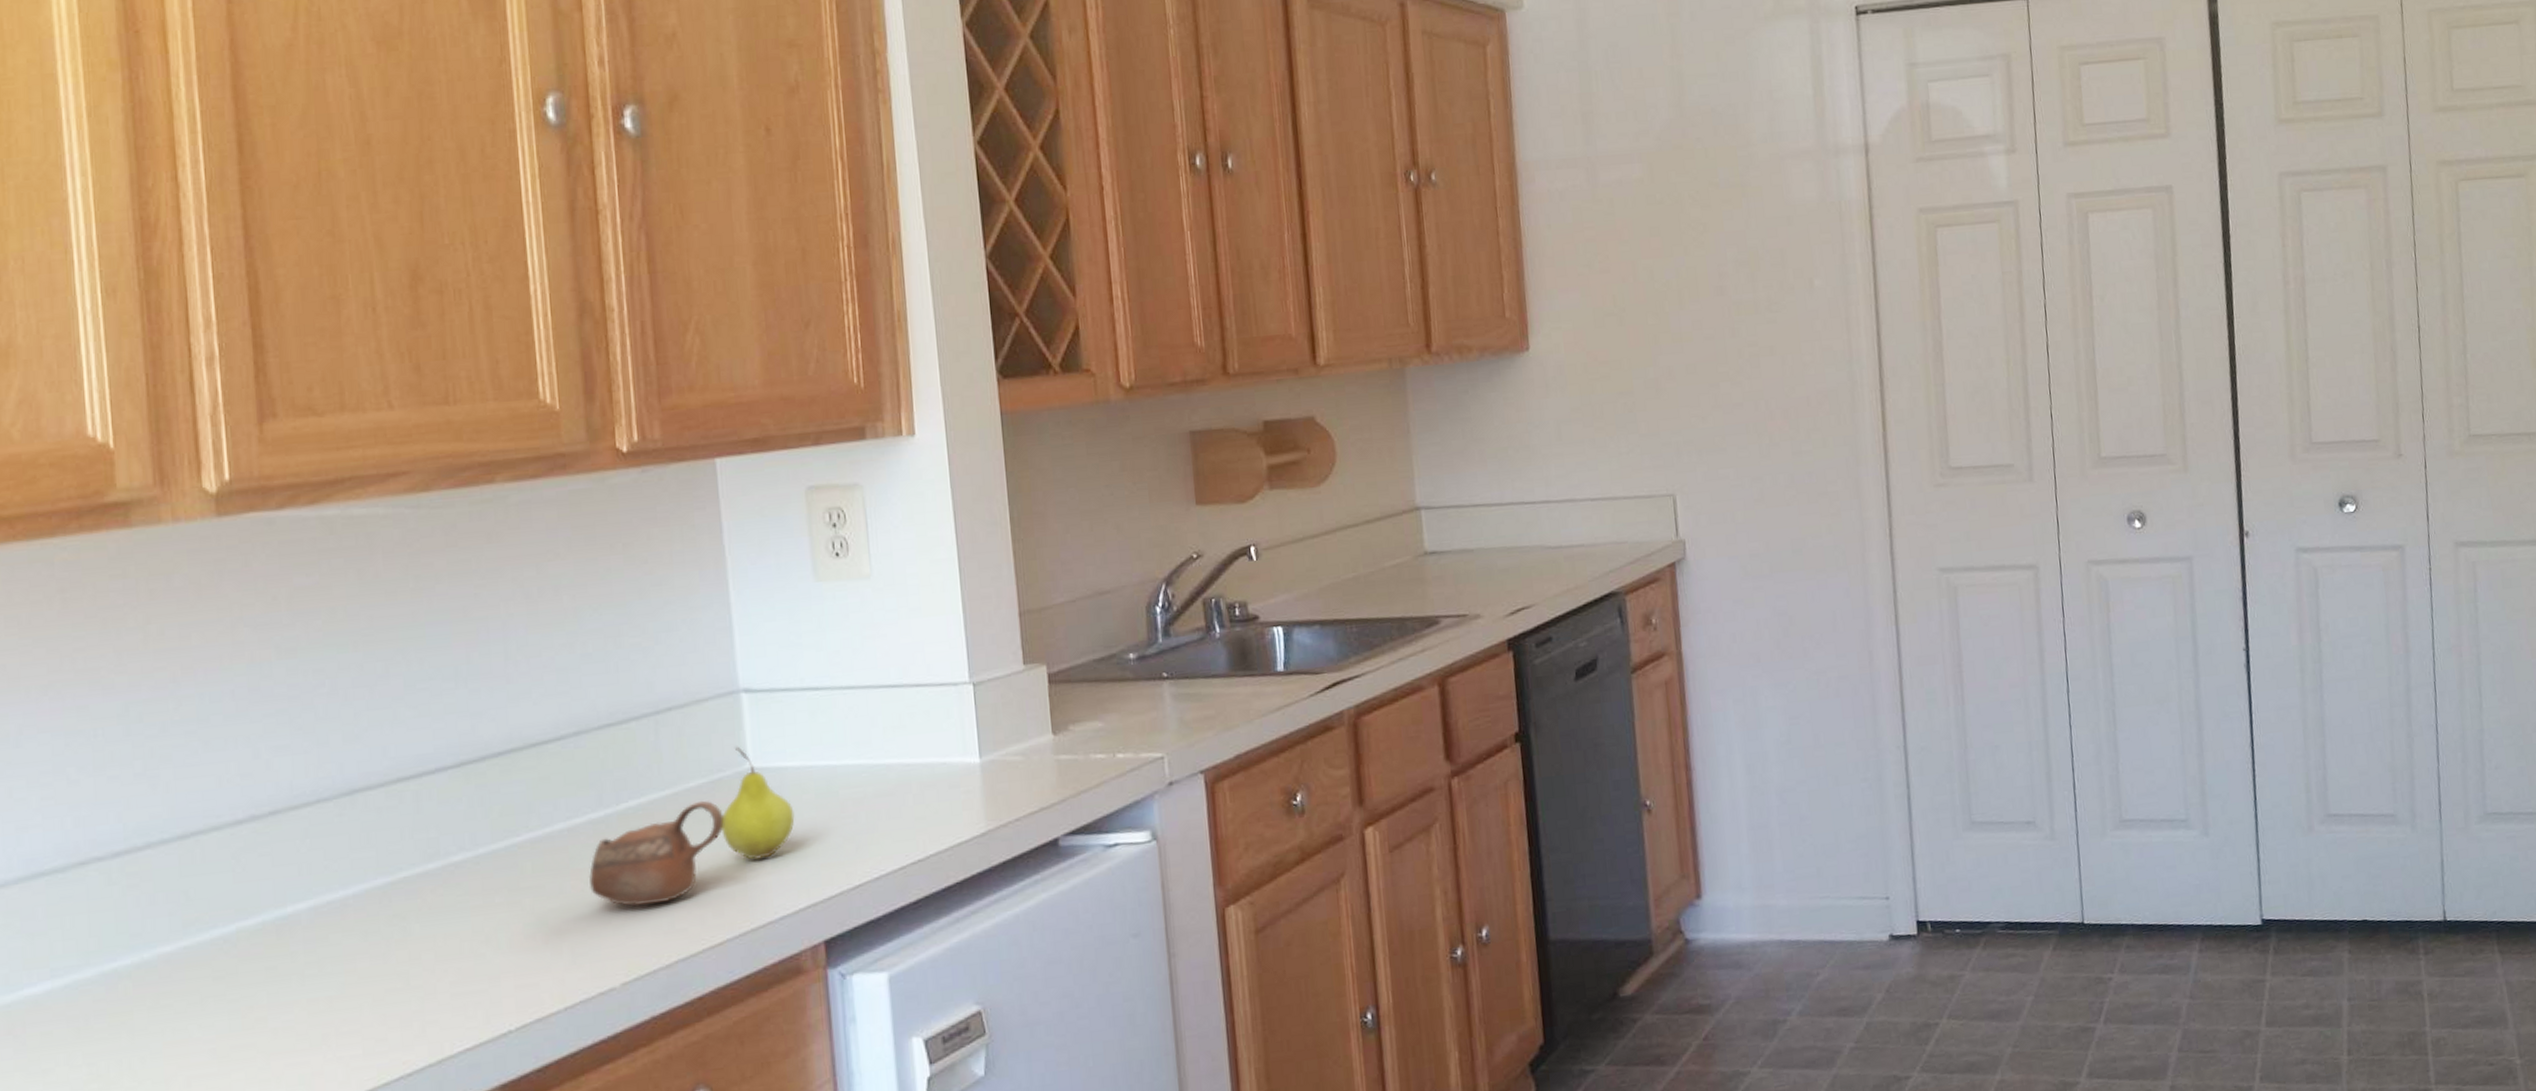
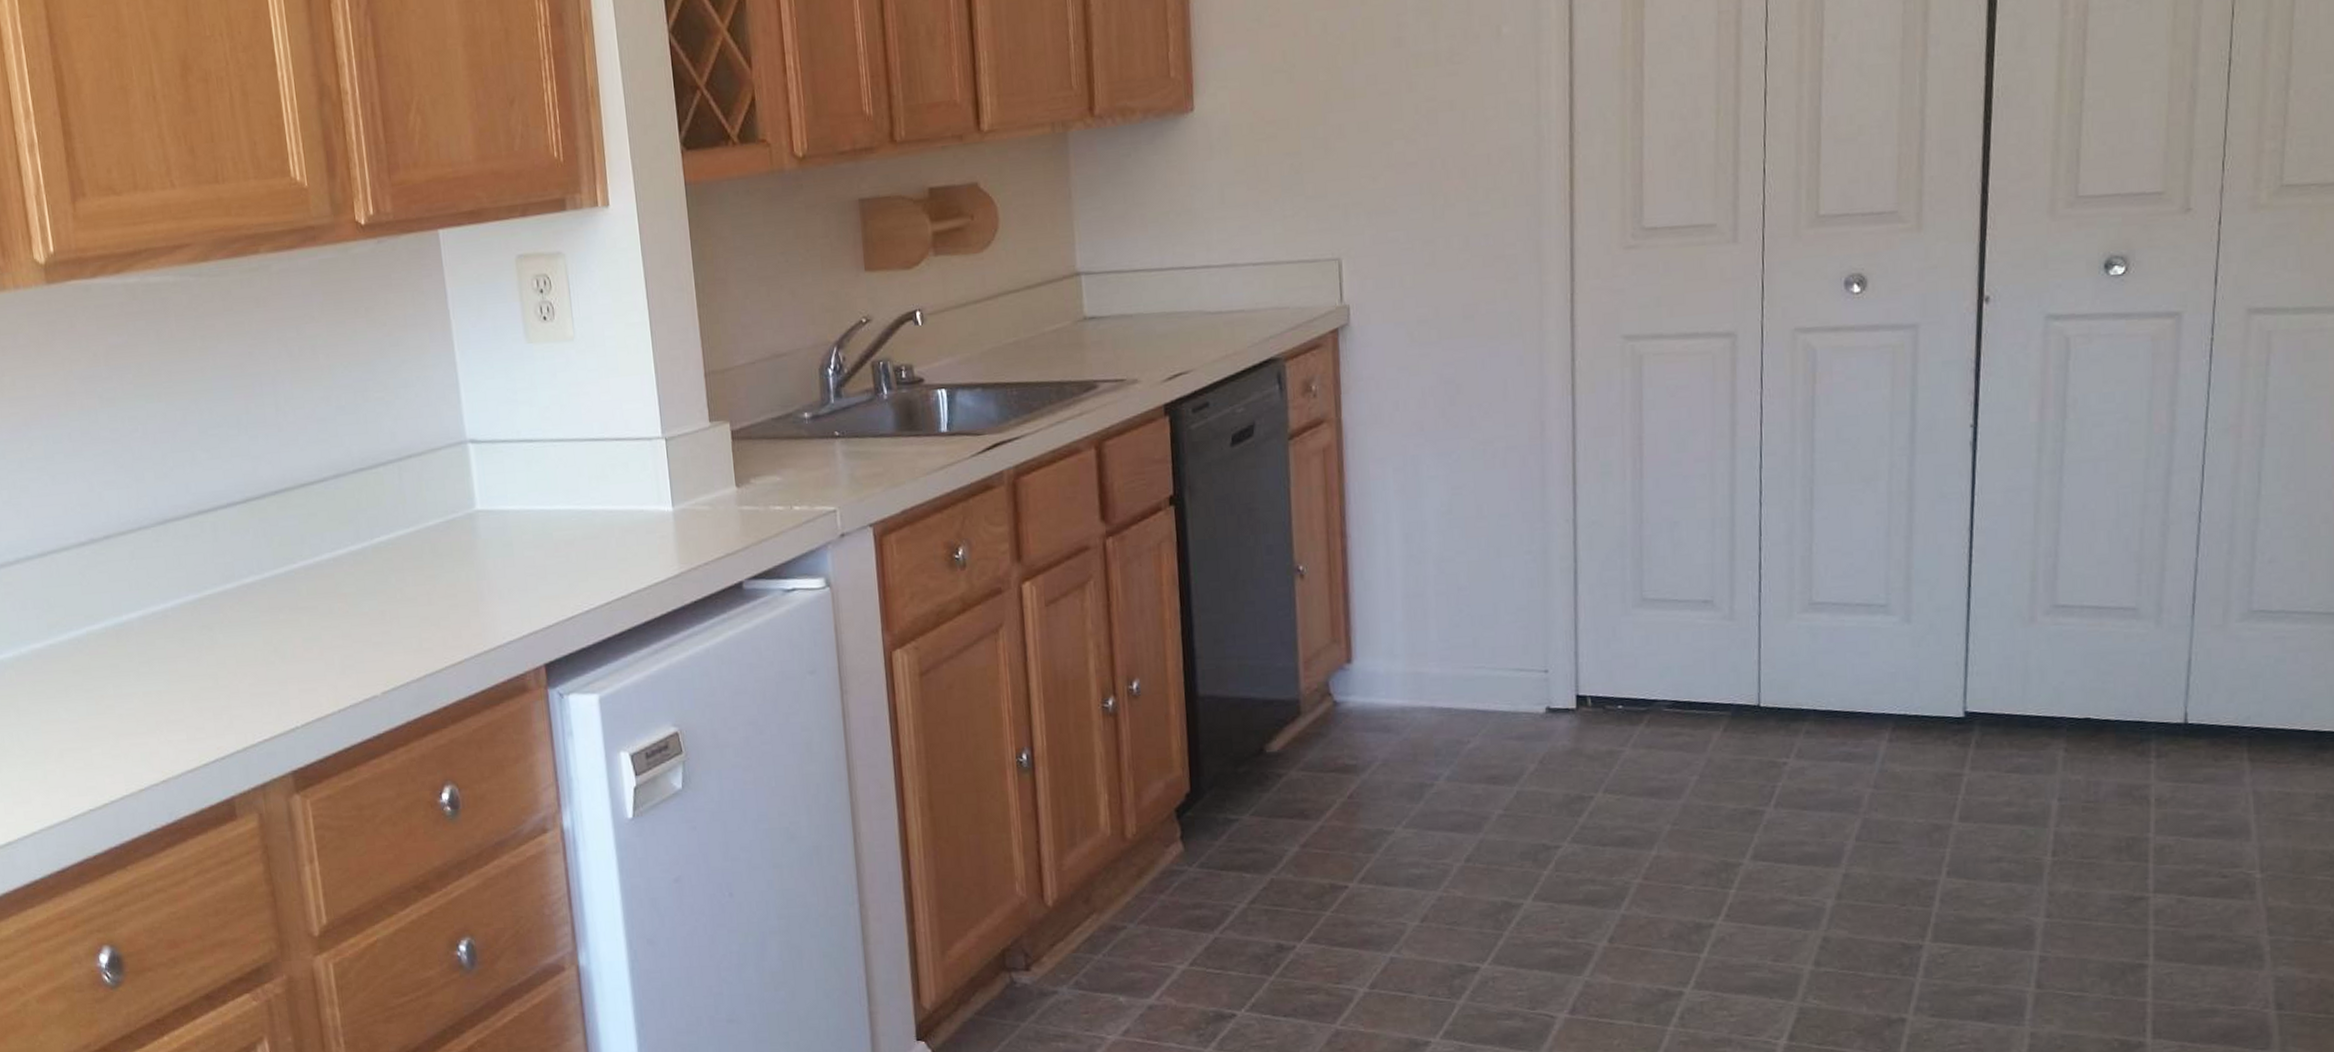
cup: present [589,800,724,907] -> none [352,537,459,627]
fruit: present [721,746,795,861] -> none [456,490,517,592]

